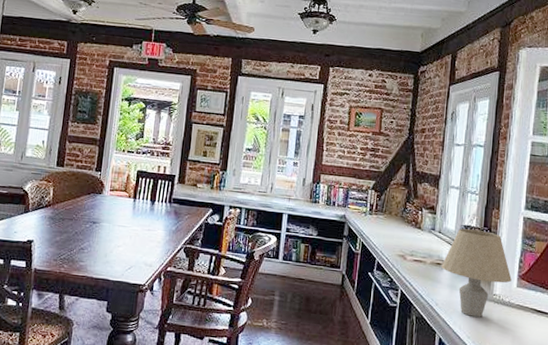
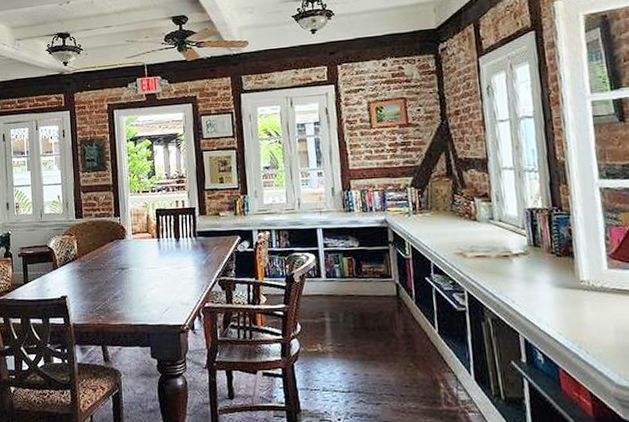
table lamp: present [441,228,512,317] -> none [510,211,600,310]

